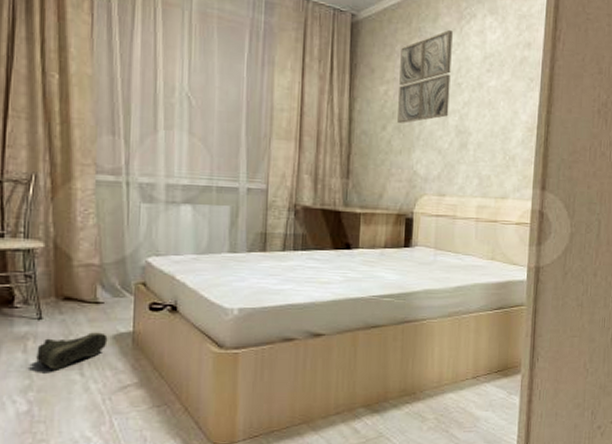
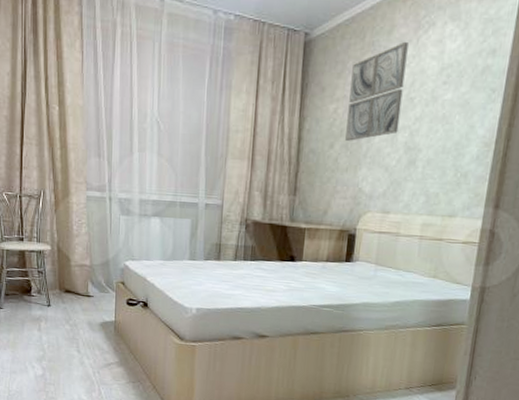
sneaker: present [36,332,108,370] -> none [47,319,97,346]

